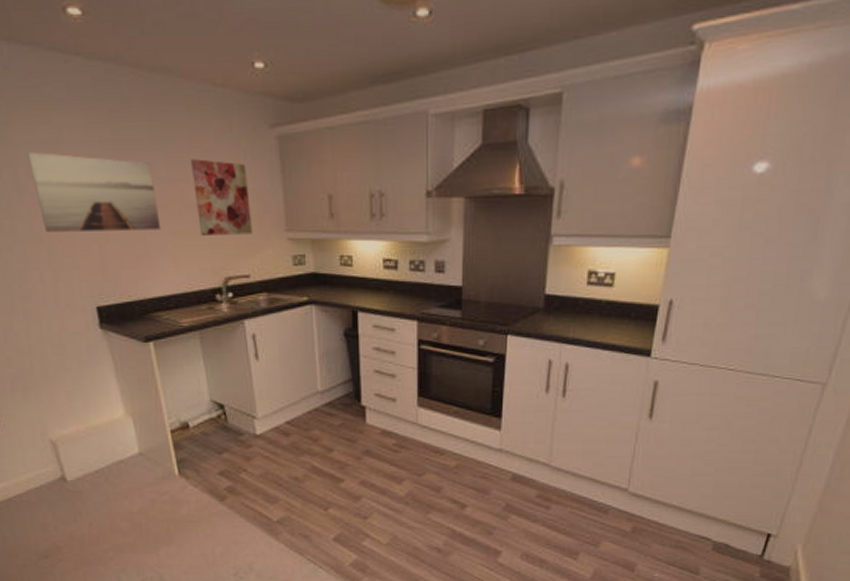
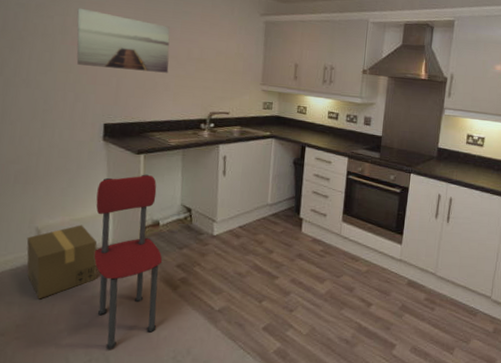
cardboard box: none [43,433,130,519] -> present [26,225,98,299]
dining chair: none [107,366,208,568] -> present [93,174,163,349]
wall art: present [190,159,252,235] -> none [197,28,240,84]

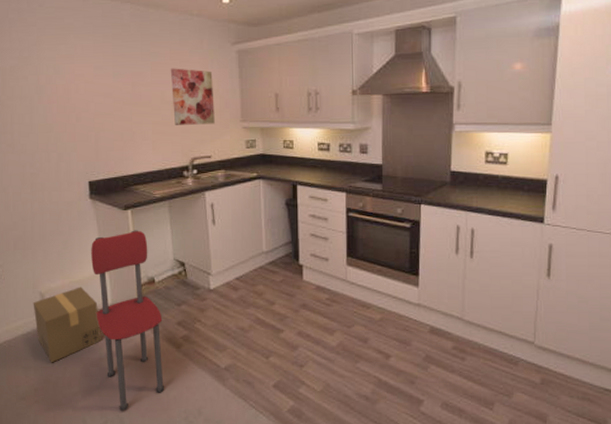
wall art: present [76,7,170,73] -> none [49,64,144,123]
wall art: none [197,28,240,84] -> present [170,68,215,125]

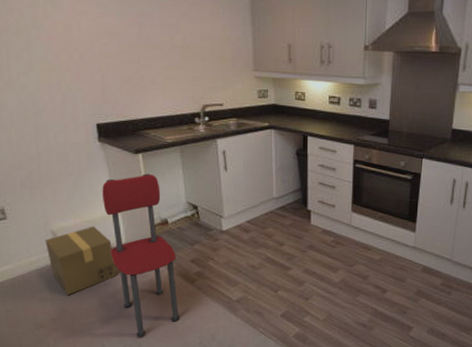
wall art: present [170,68,215,125] -> none [179,11,227,72]

